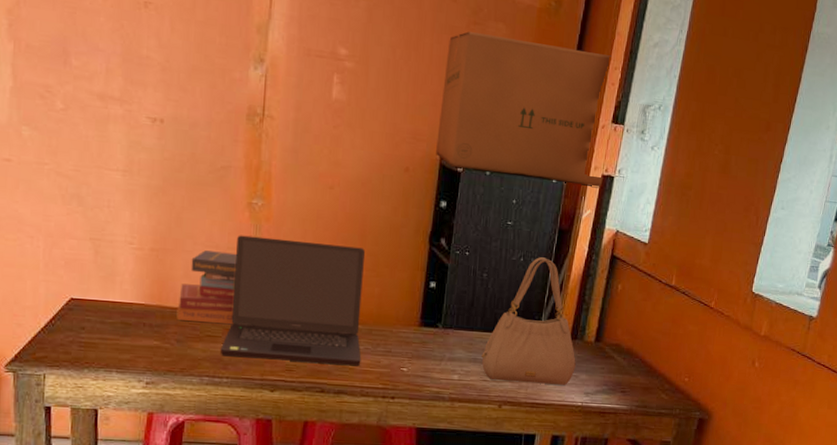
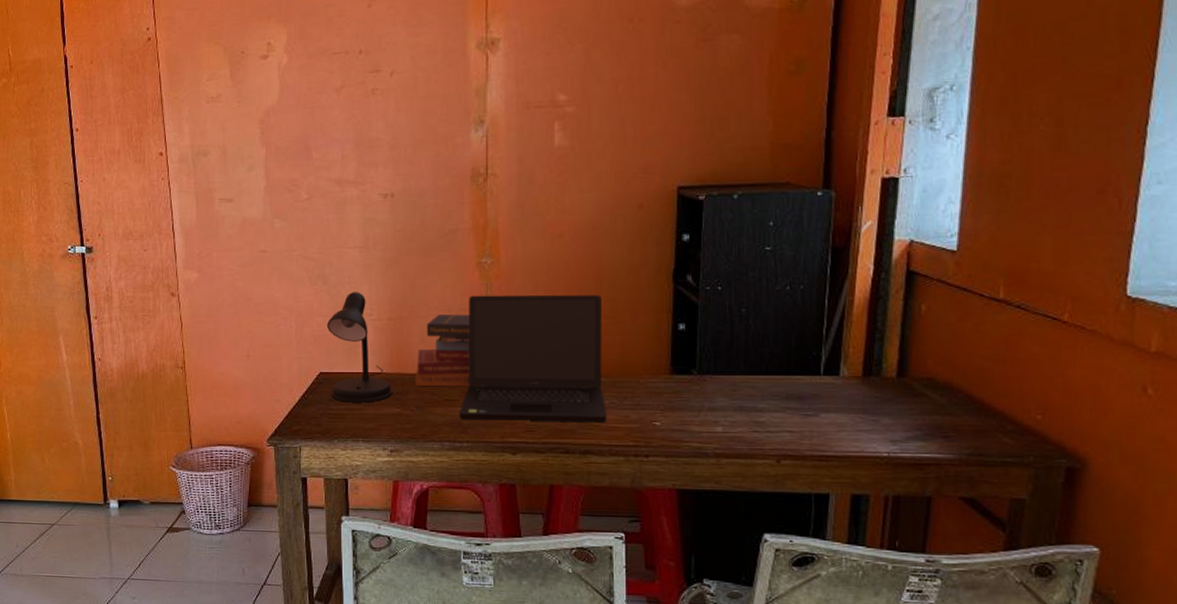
desk lamp: none [81,217,152,334] -> present [327,292,393,403]
box: present [436,31,612,187] -> none [672,41,884,197]
handbag: present [481,257,576,385] -> none [749,283,874,432]

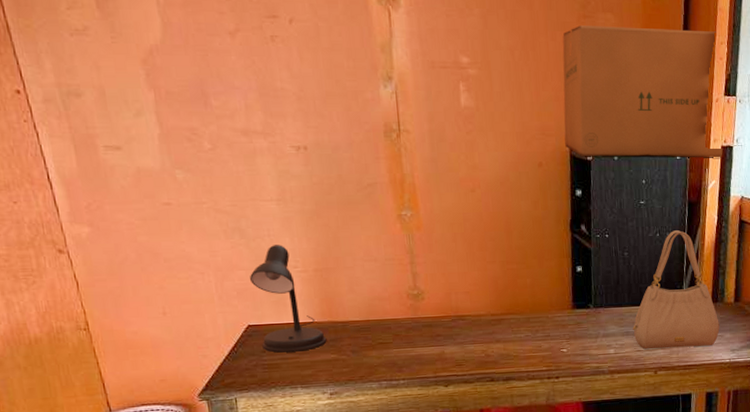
books: present [415,314,471,387] -> none [347,264,402,333]
laptop: present [460,294,607,423] -> none [393,243,524,360]
box: none [672,41,884,197] -> present [562,25,723,158]
handbag: none [749,283,874,432] -> present [633,230,720,350]

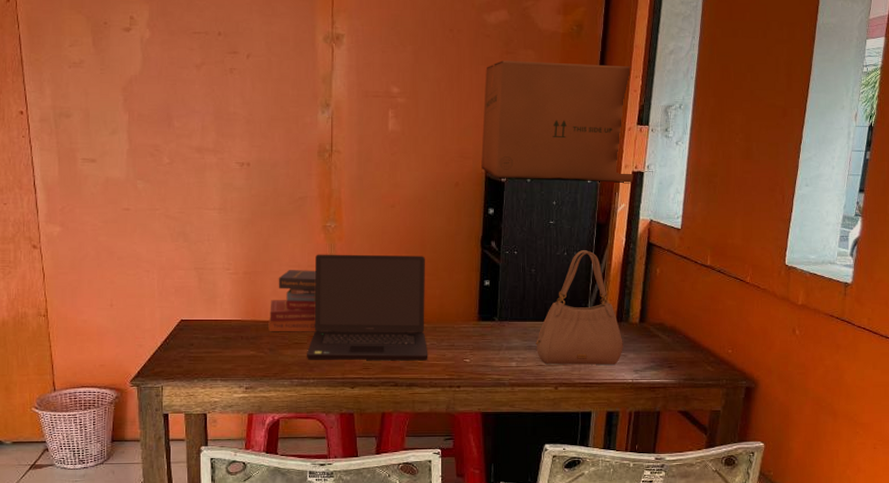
desk lamp: present [250,245,327,353] -> none [188,249,248,346]
books: none [347,264,402,333] -> present [268,270,317,332]
laptop: none [393,243,524,360] -> present [307,254,428,361]

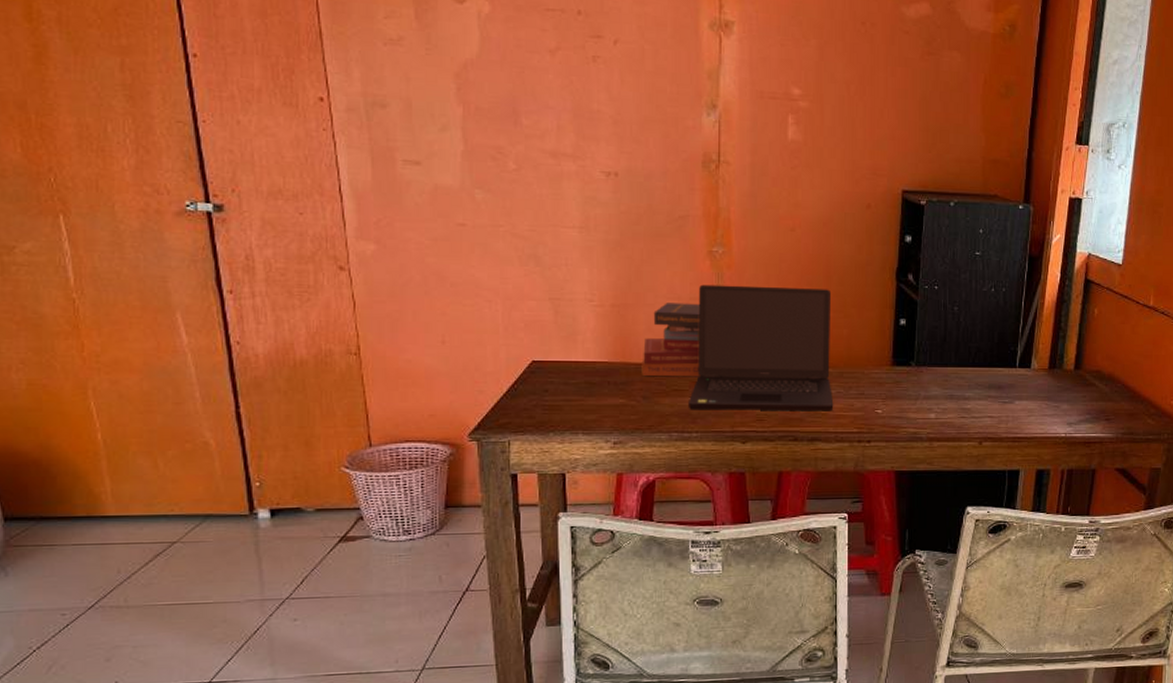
box: present [481,61,634,183] -> none [897,62,1071,211]
handbag: present [536,250,623,365] -> none [958,286,1056,417]

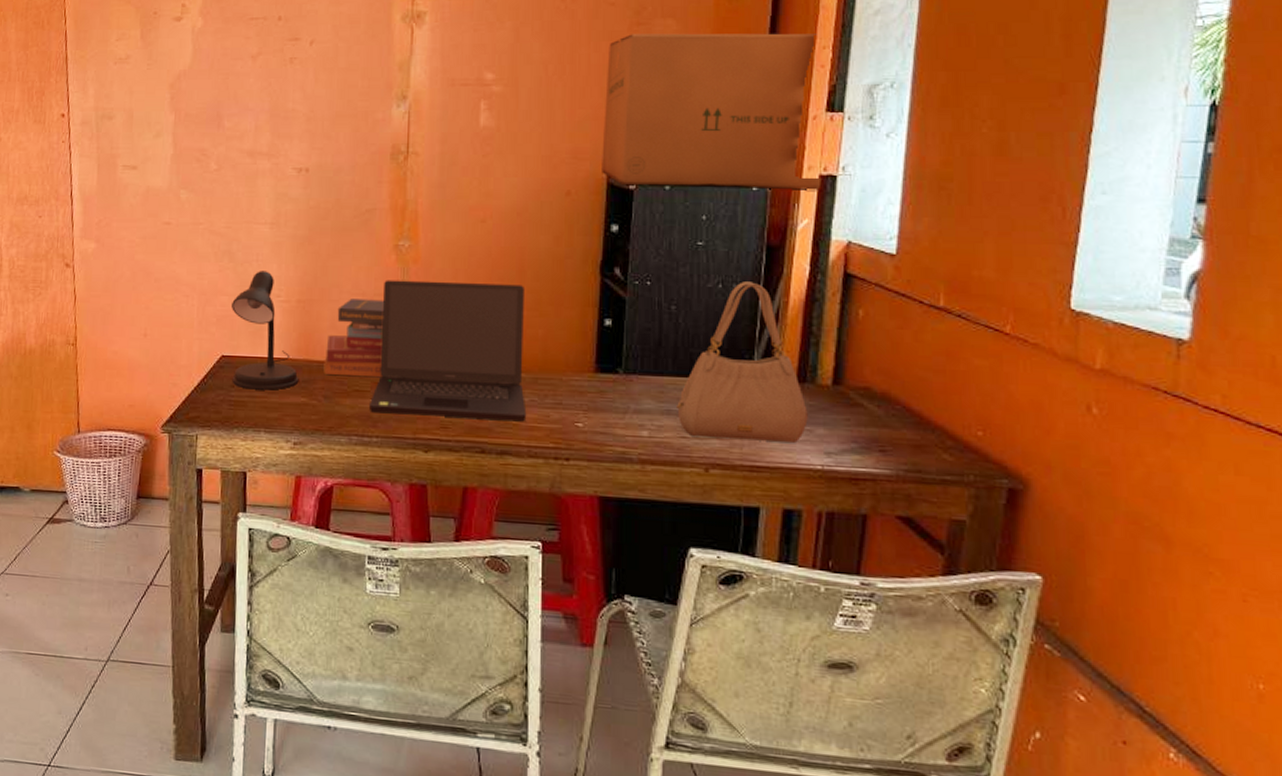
desk lamp: none [541,275,617,393] -> present [232,271,299,390]
box: none [897,62,1071,211] -> present [602,33,822,190]
handbag: none [958,286,1056,417] -> present [677,282,808,443]

